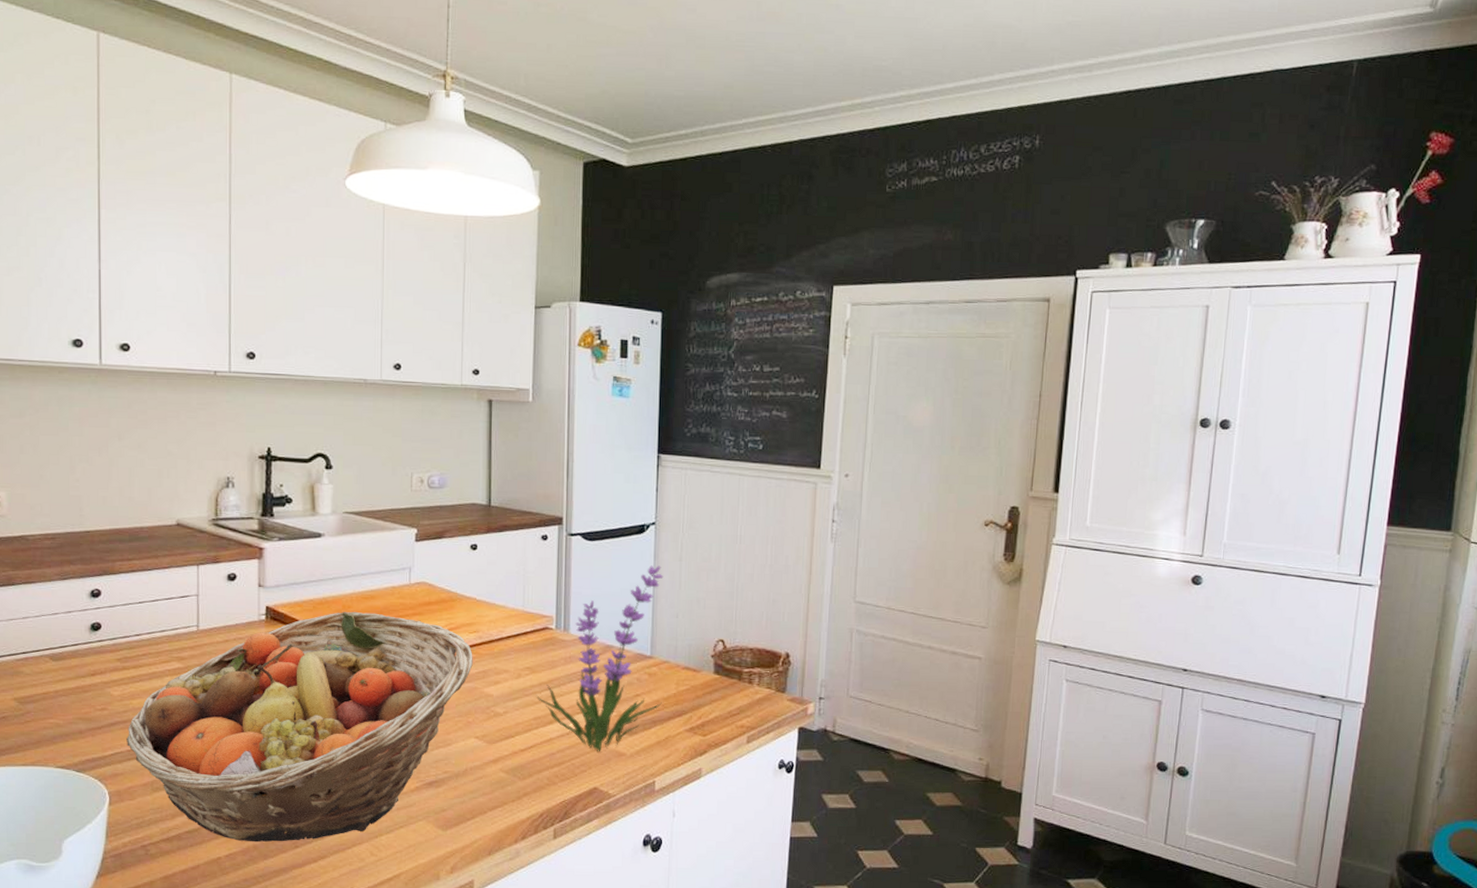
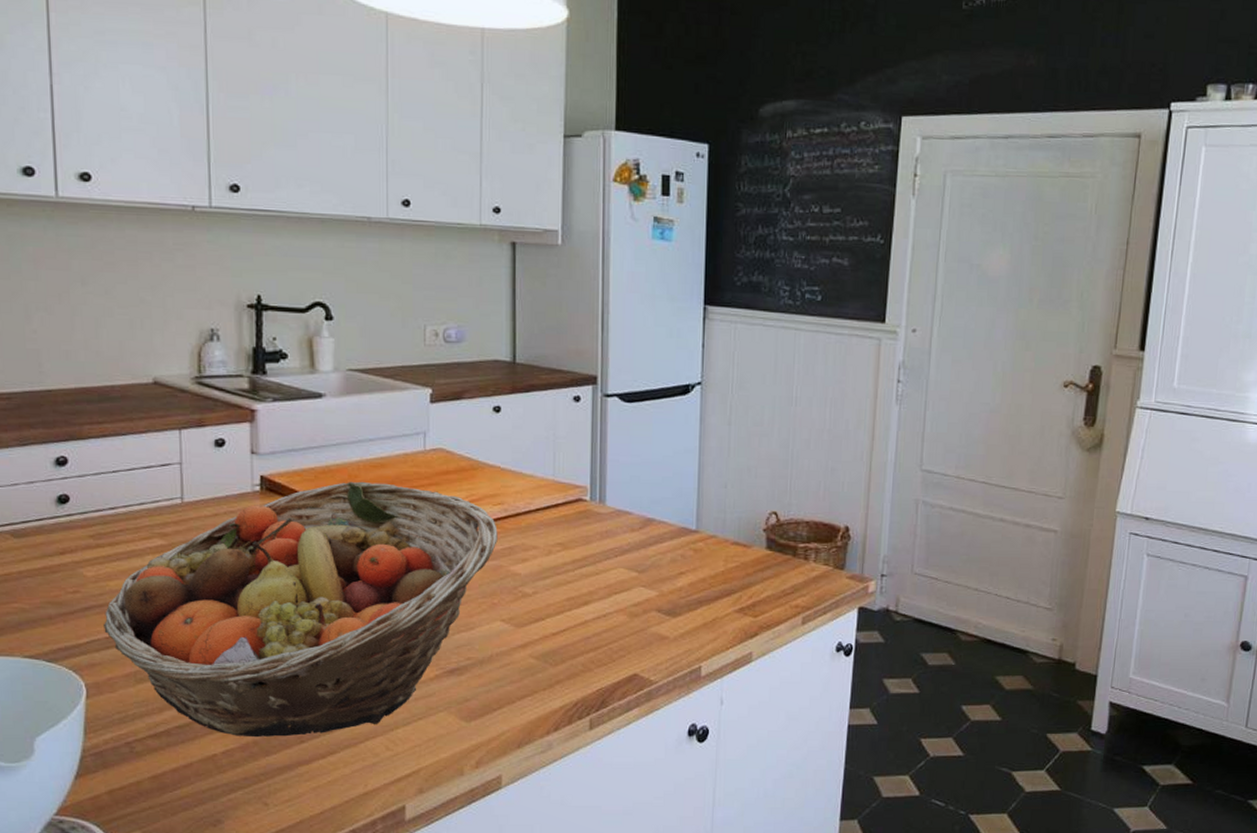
plant: present [536,565,664,752] -> none [569,430,711,636]

